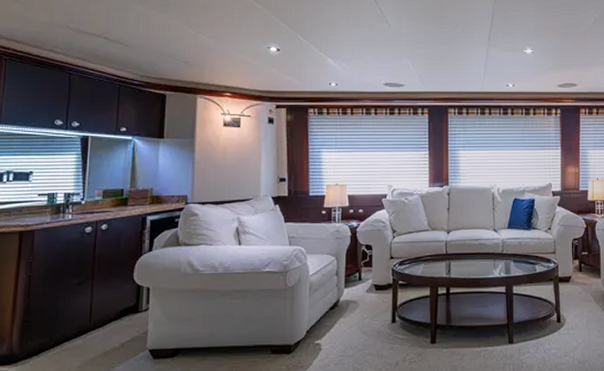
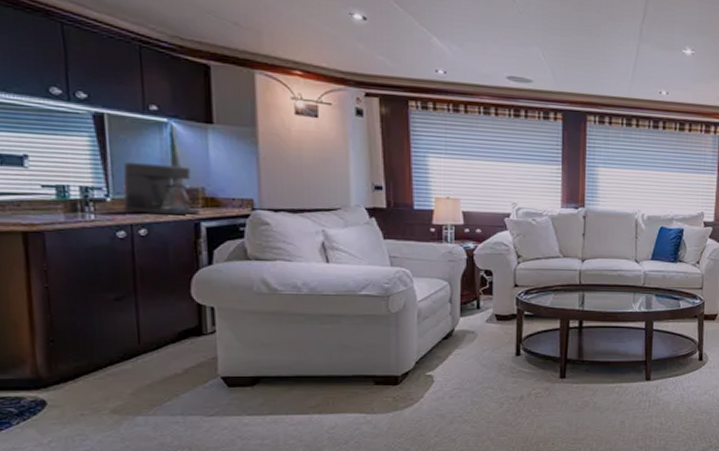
coffee maker: none [93,172,147,213] -> present [122,162,200,217]

